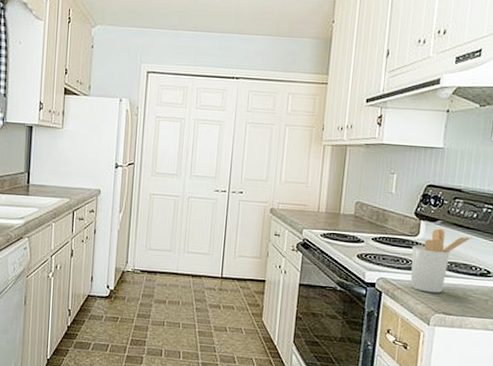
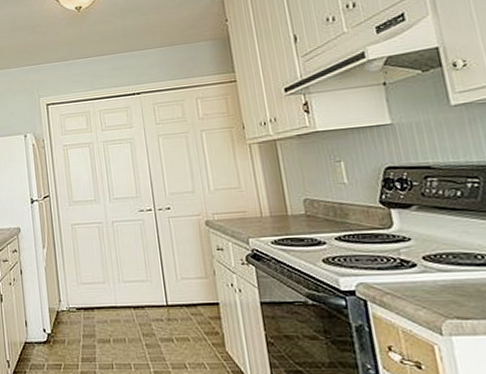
utensil holder: present [410,228,472,293] -> none [389,214,465,294]

